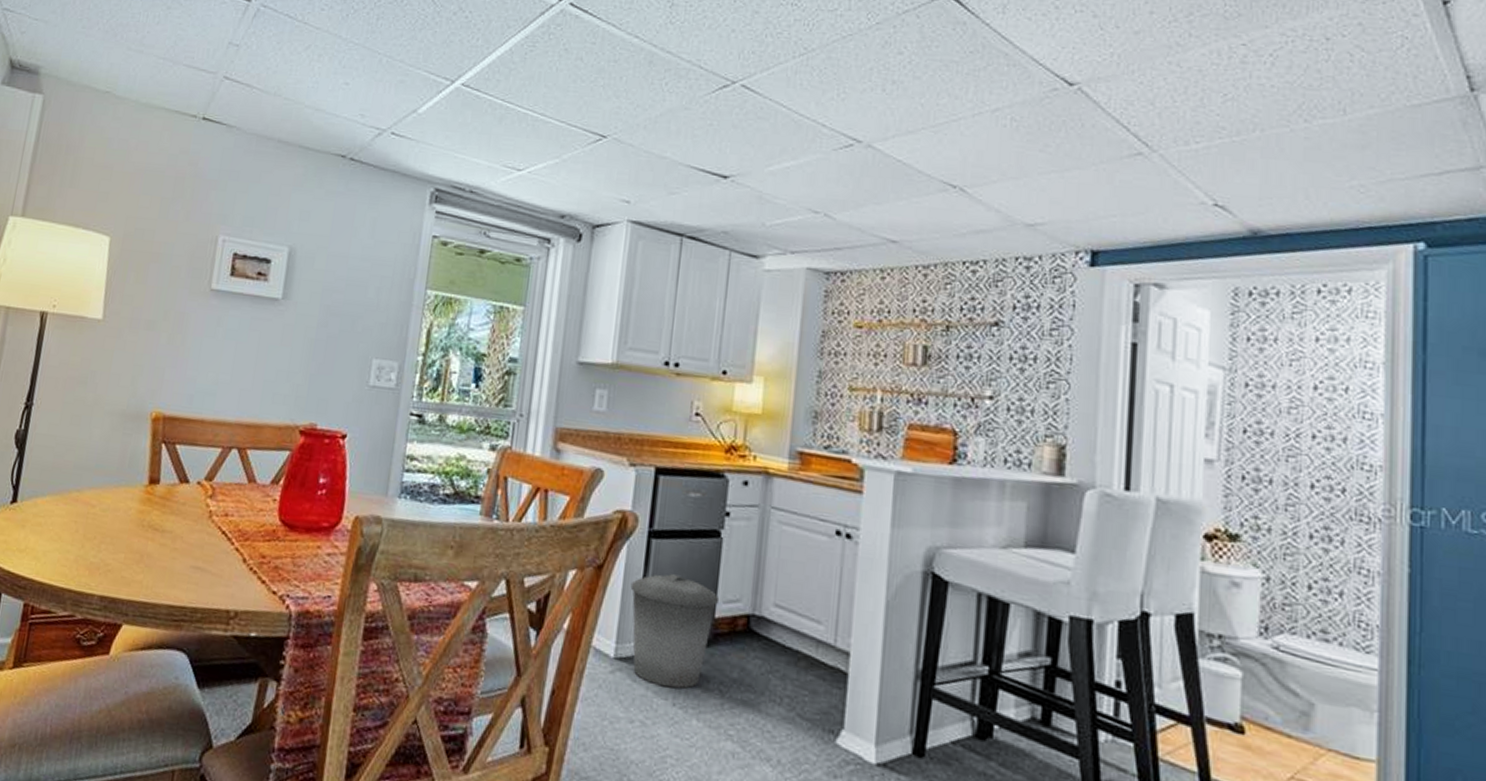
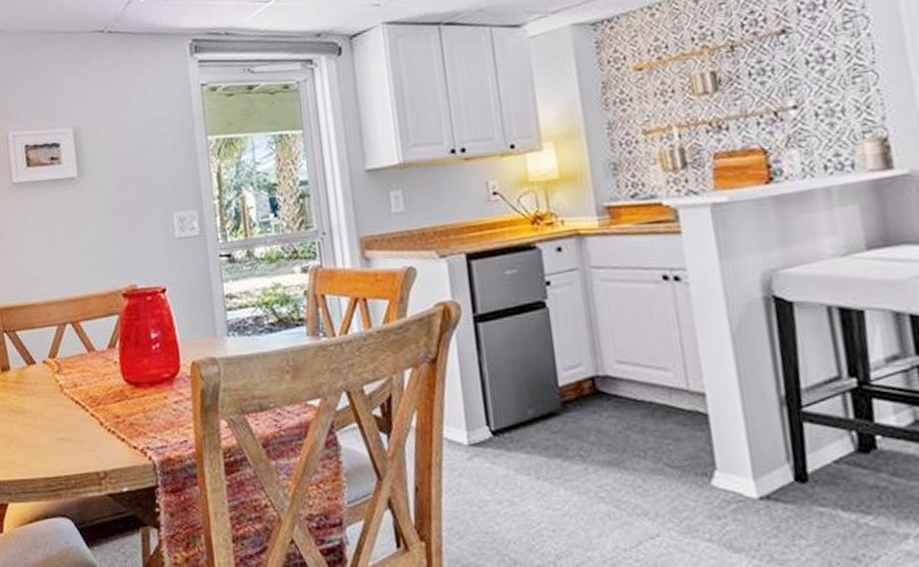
trash can: present [630,574,720,689] -> none [467,353,560,463]

